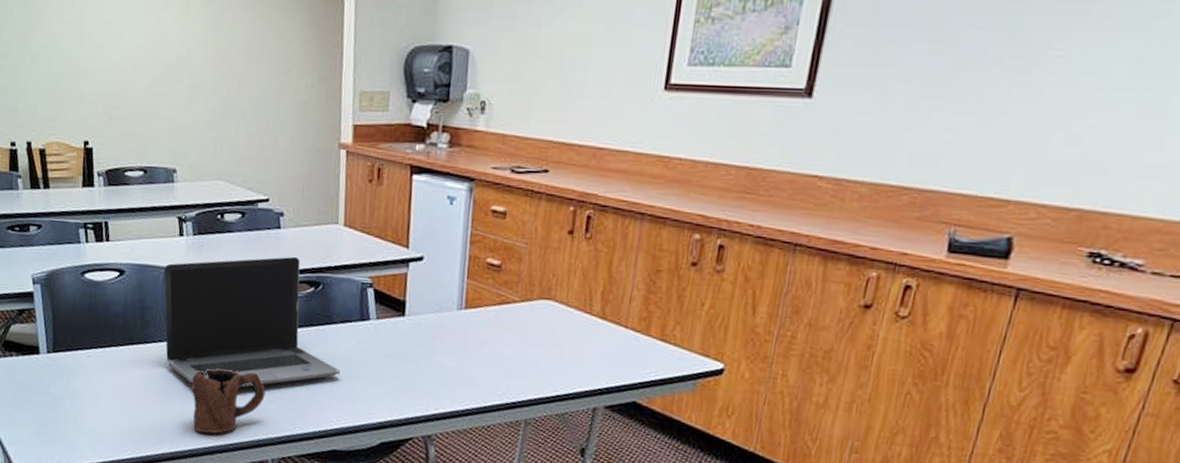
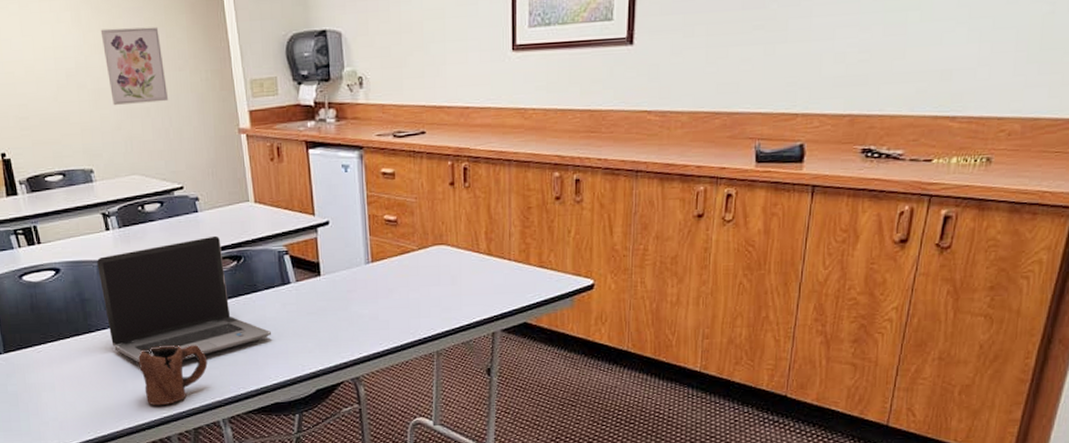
wall art: none [207,21,270,105] -> present [100,26,169,106]

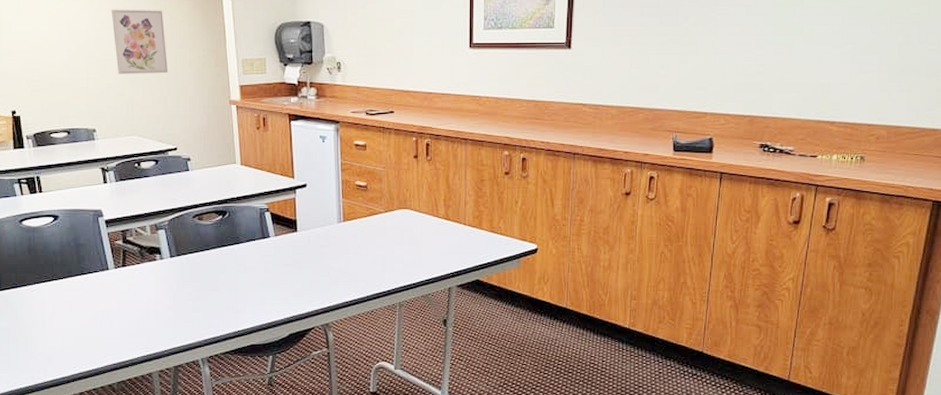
laptop computer: present [97,235,271,362] -> none [94,192,250,303]
mug: present [138,345,208,406] -> none [126,289,190,344]

